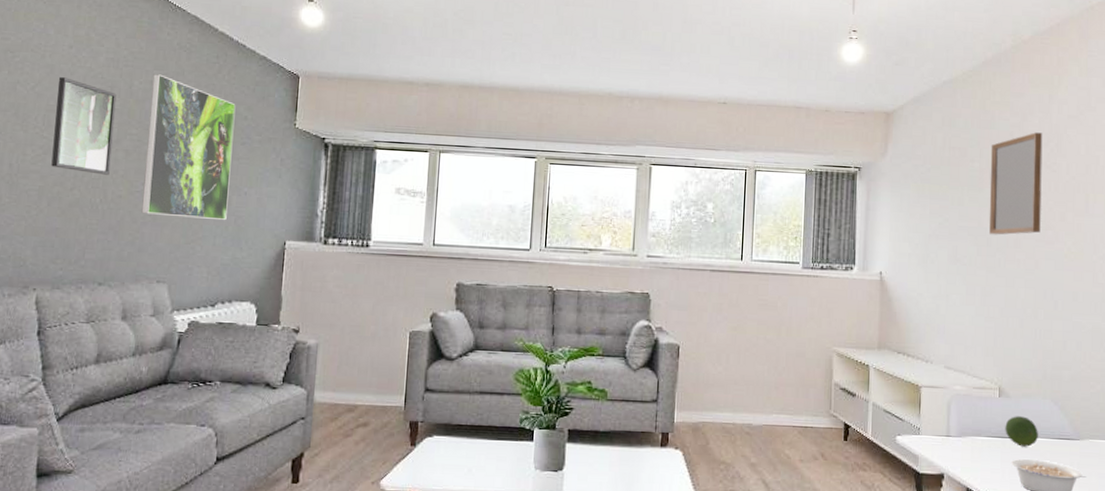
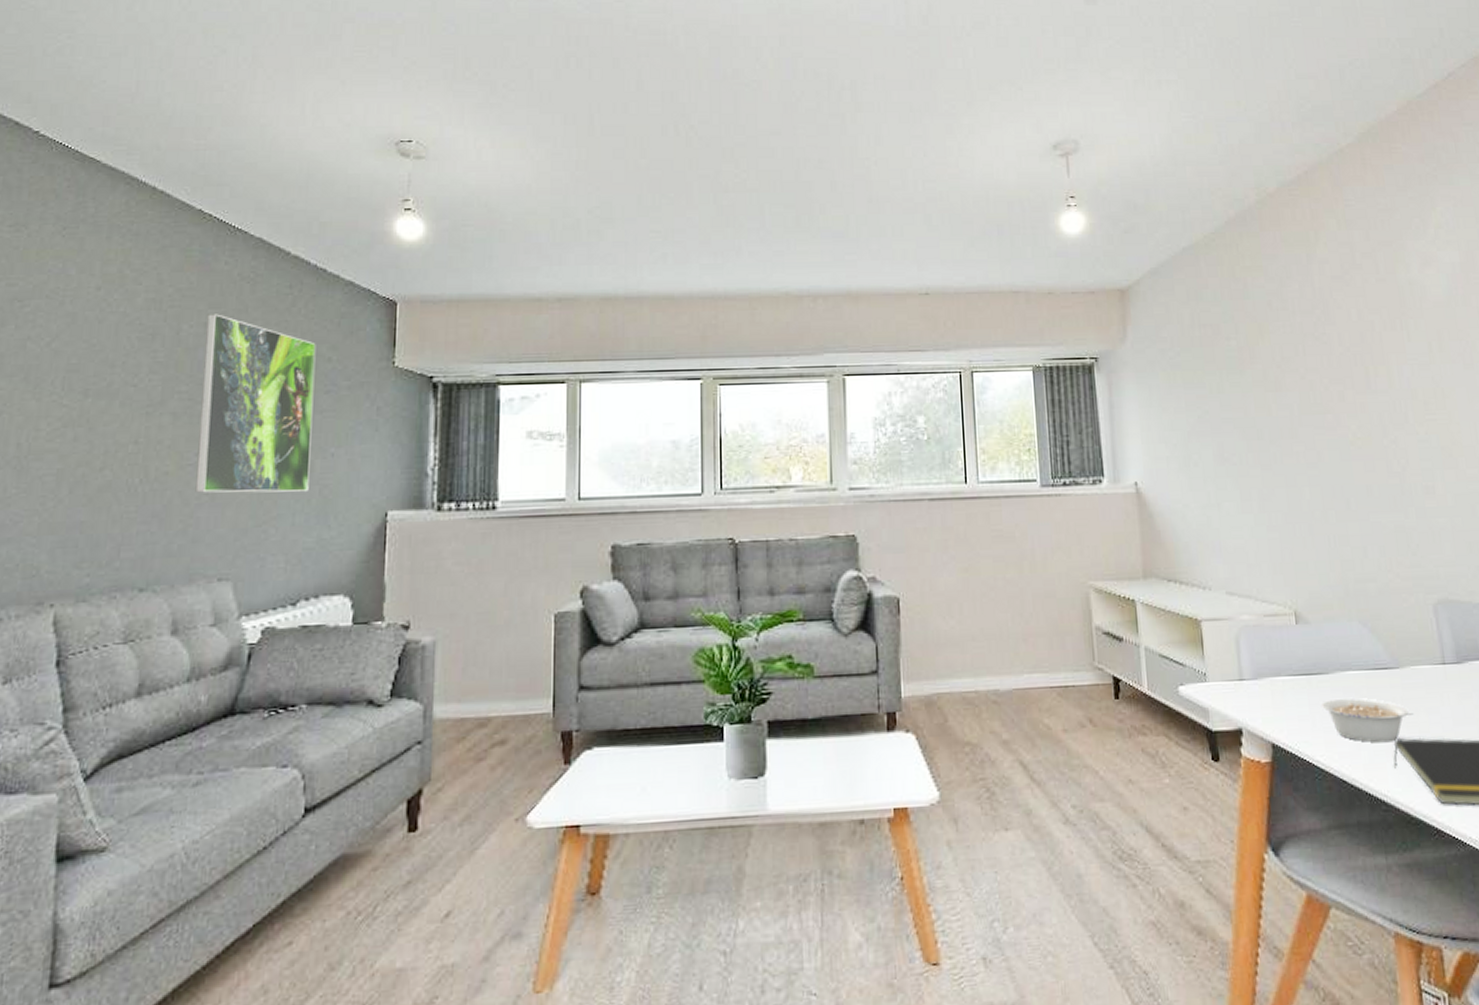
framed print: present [51,77,117,175] -> none [73,327,160,447]
home mirror: present [989,132,1043,235] -> none [1247,299,1318,425]
fruit: present [1005,416,1039,447] -> none [1308,645,1351,684]

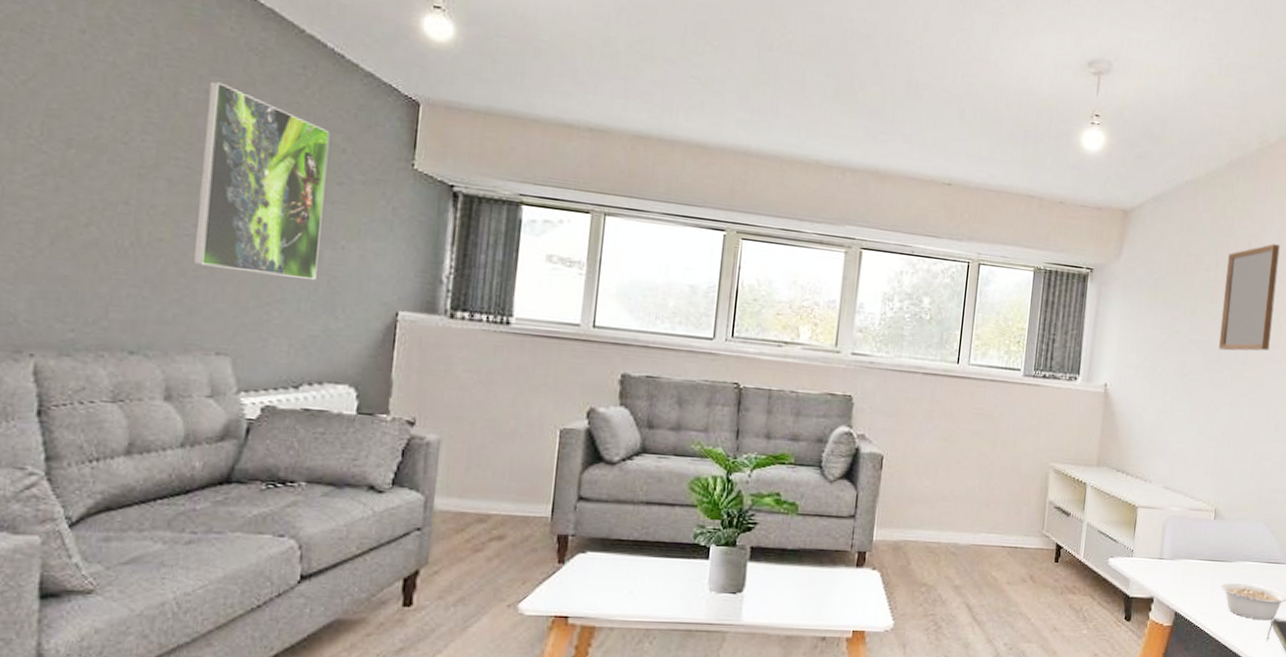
home mirror: none [1247,299,1318,425] -> present [1219,244,1280,351]

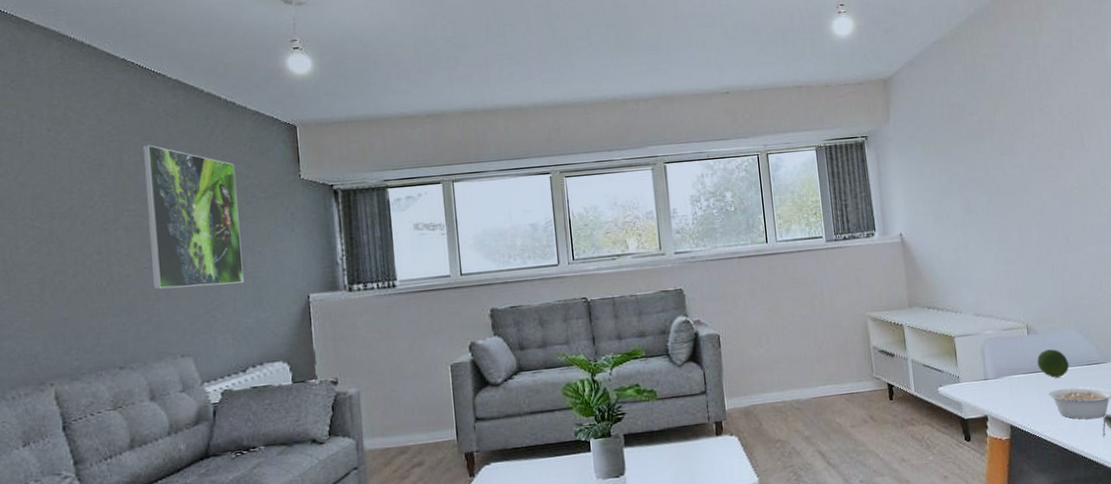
fruit: none [1217,539,1250,571] -> present [1037,349,1070,378]
home mirror: present [1219,244,1280,351] -> none [986,78,1044,183]

